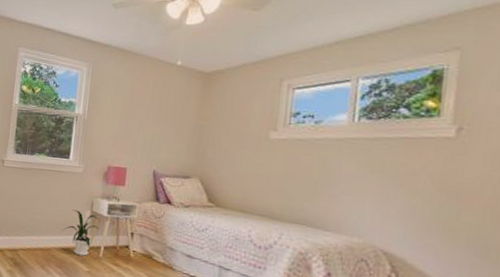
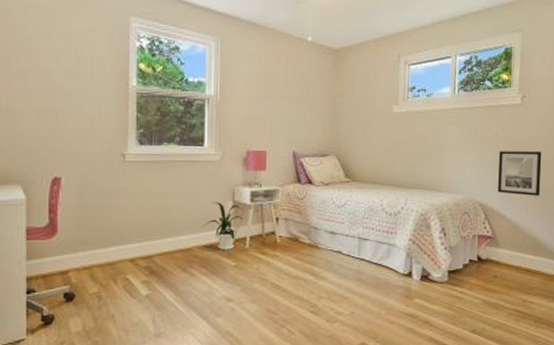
wall art: none [413,192,490,255] -> present [498,151,542,196]

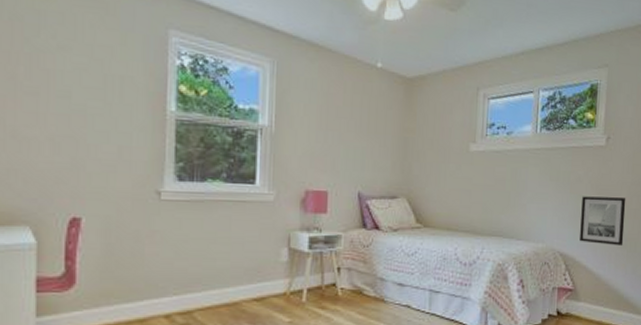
house plant: present [202,202,244,250] -> none [252,249,301,304]

